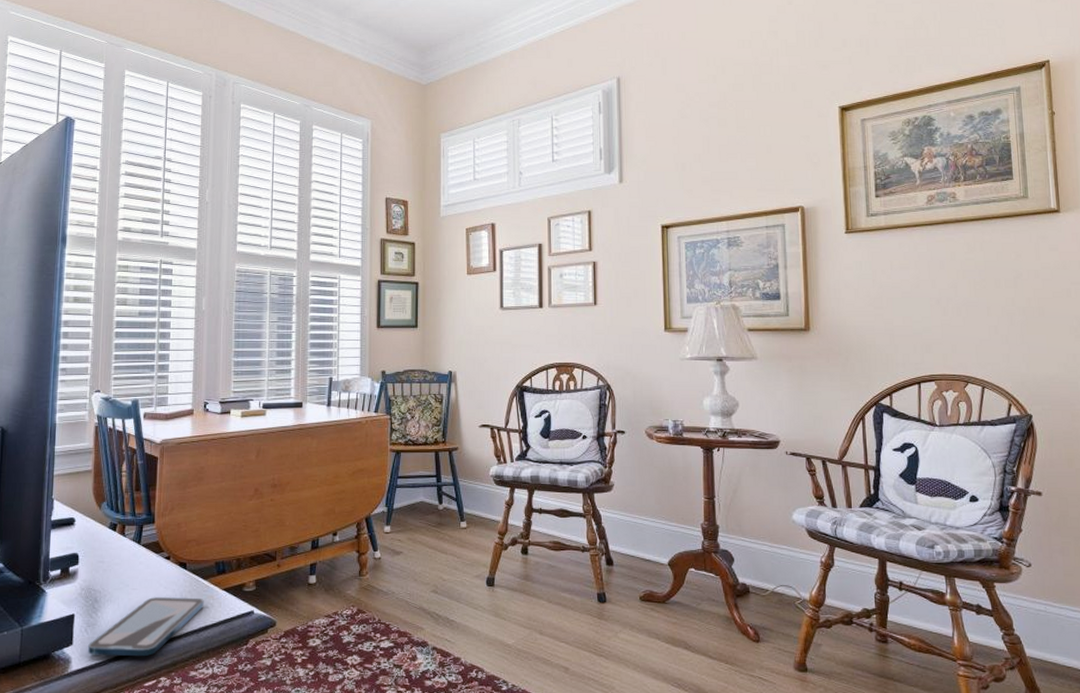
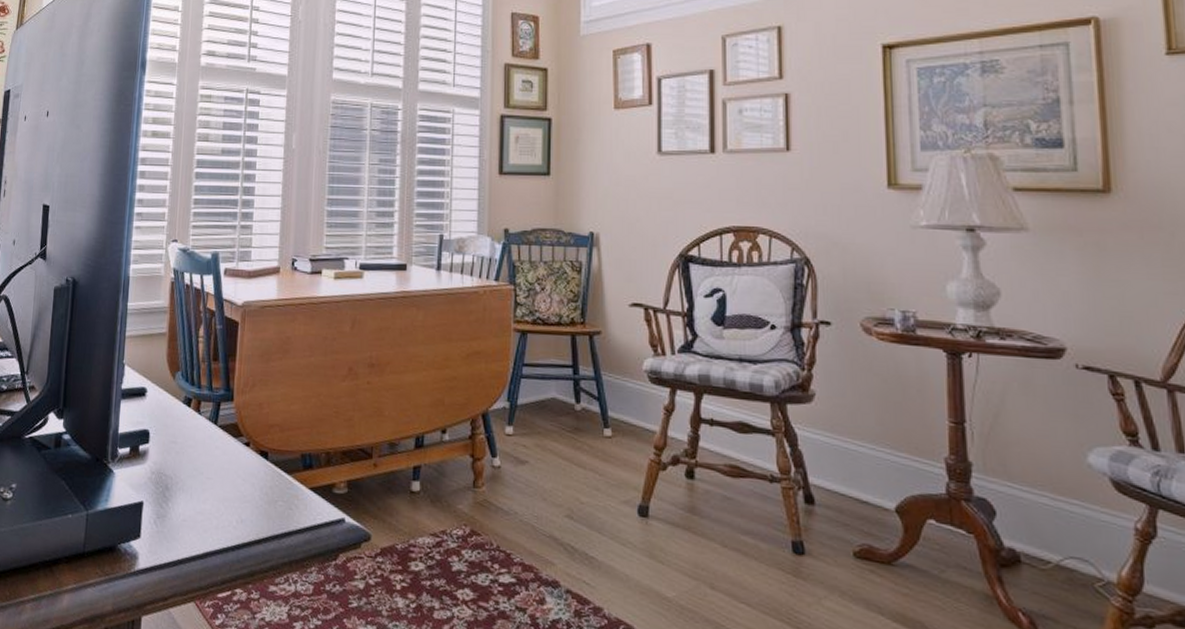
smartphone: present [87,597,204,657] -> none [155,490,287,562]

